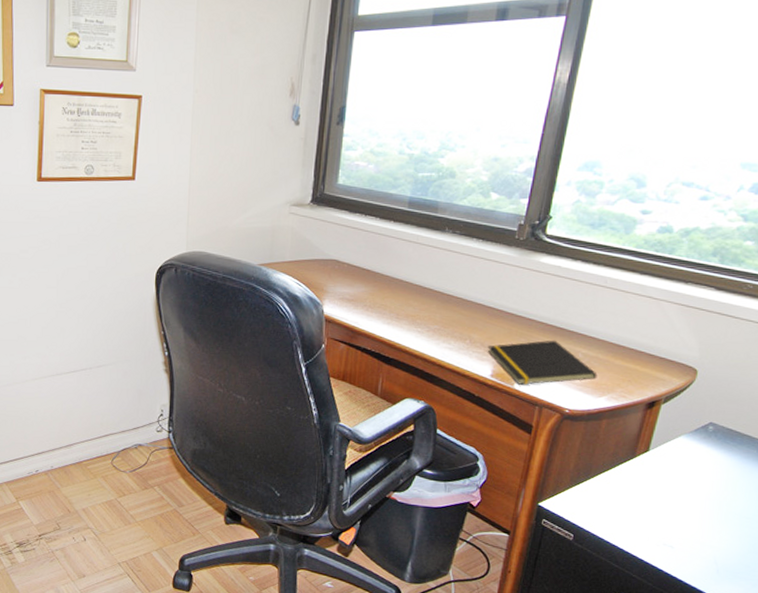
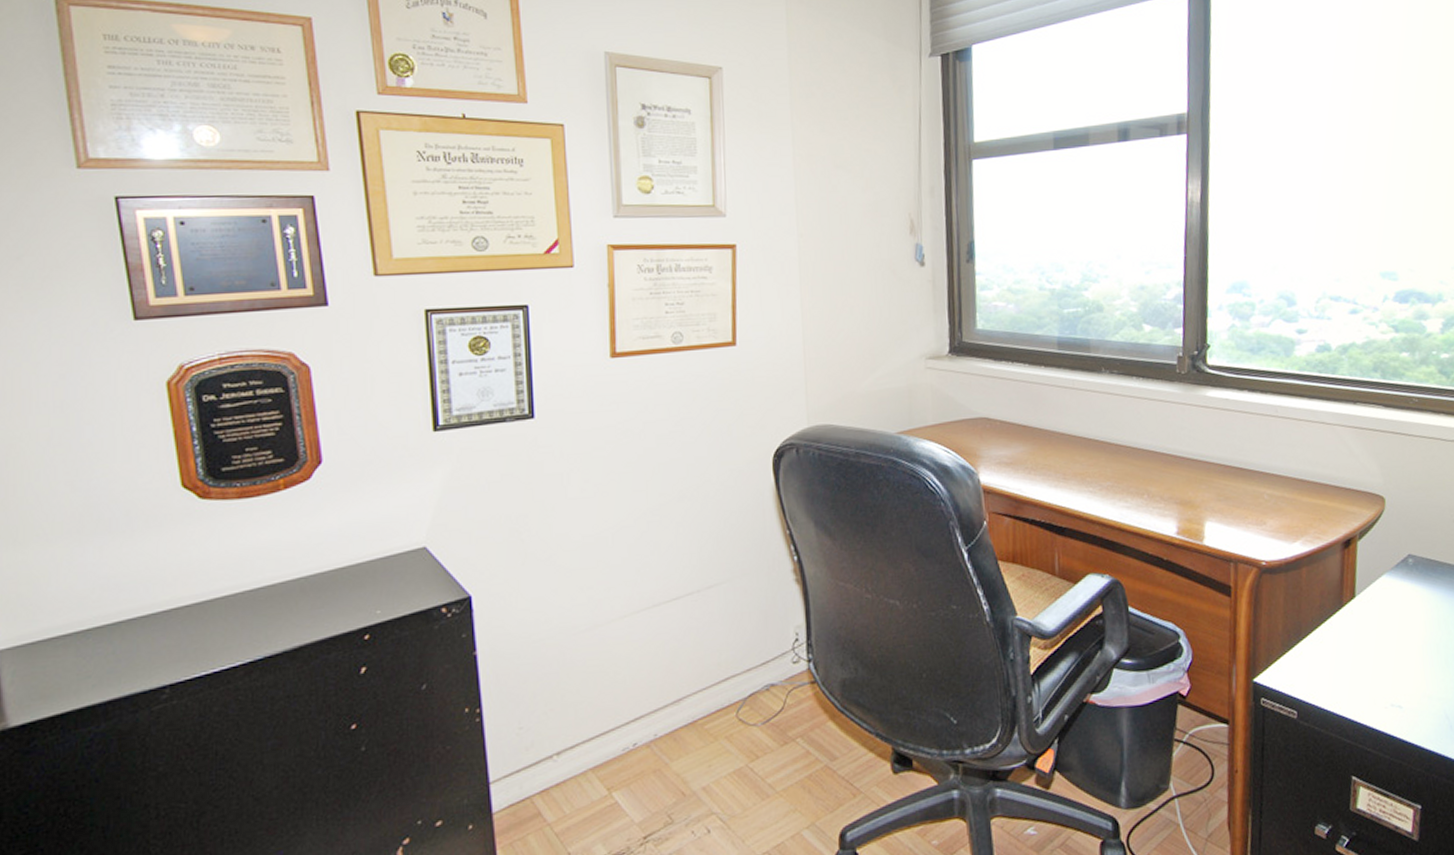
notepad: present [487,340,598,385] -> none [1168,482,1288,540]

